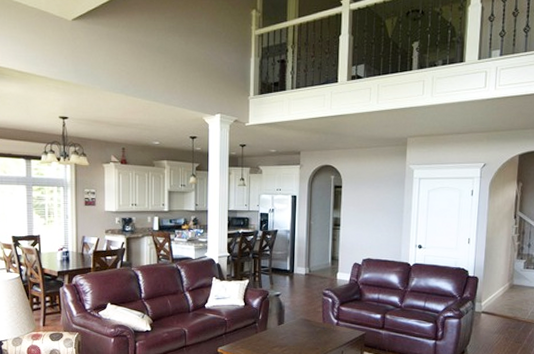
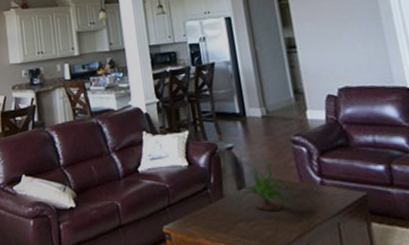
plant: none [275,307,318,342] -> present [235,162,296,212]

